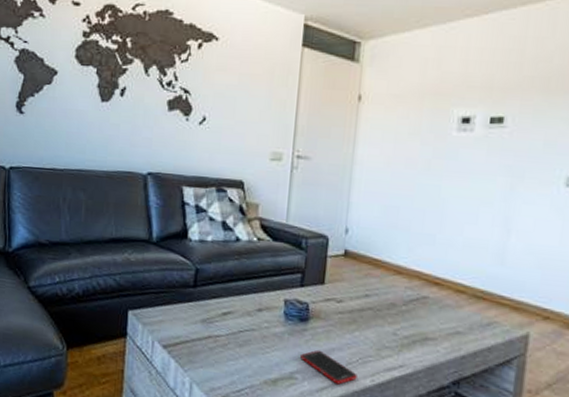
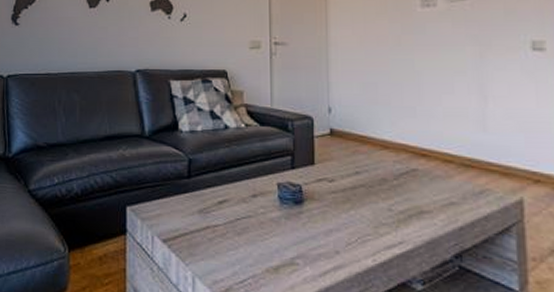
cell phone: present [300,350,357,385] -> none [299,232,358,267]

